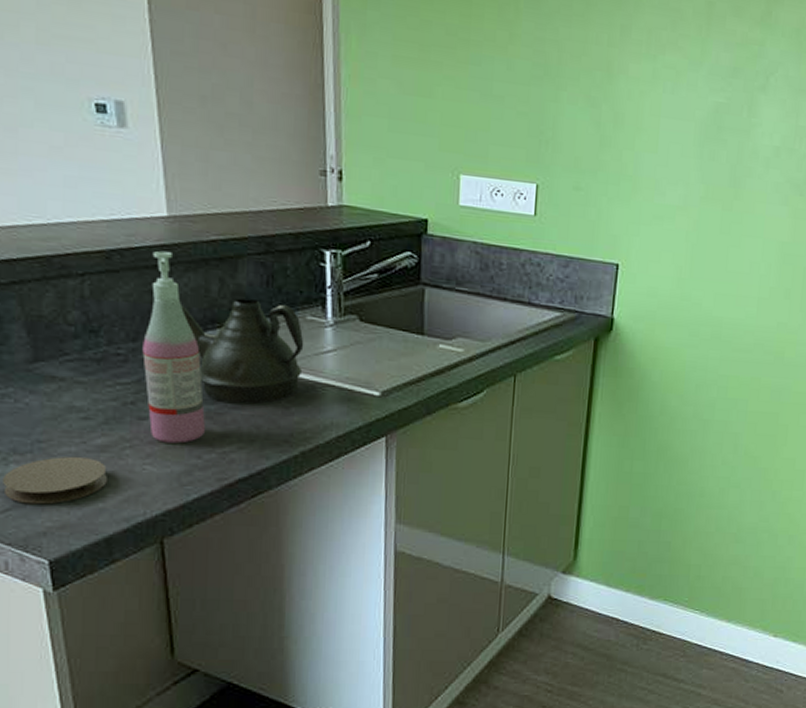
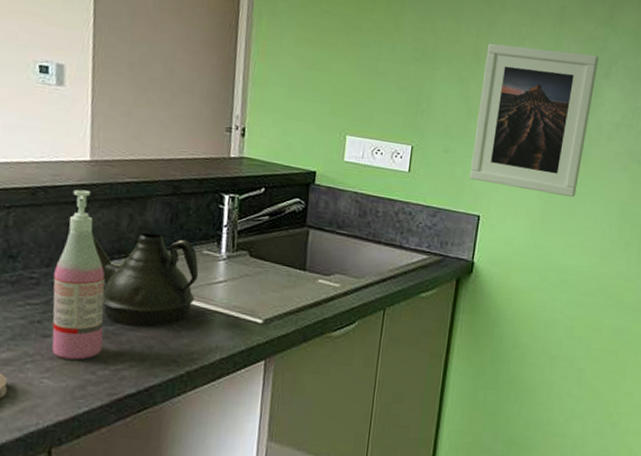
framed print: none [604,53,754,239] -> present [469,43,599,198]

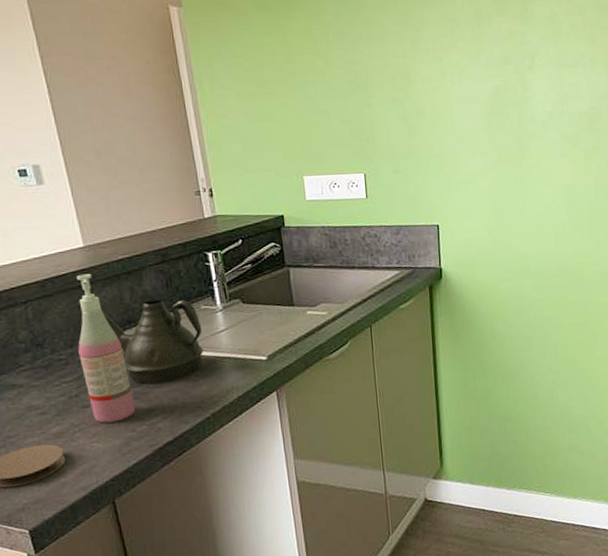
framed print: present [469,43,599,198] -> none [414,50,523,193]

